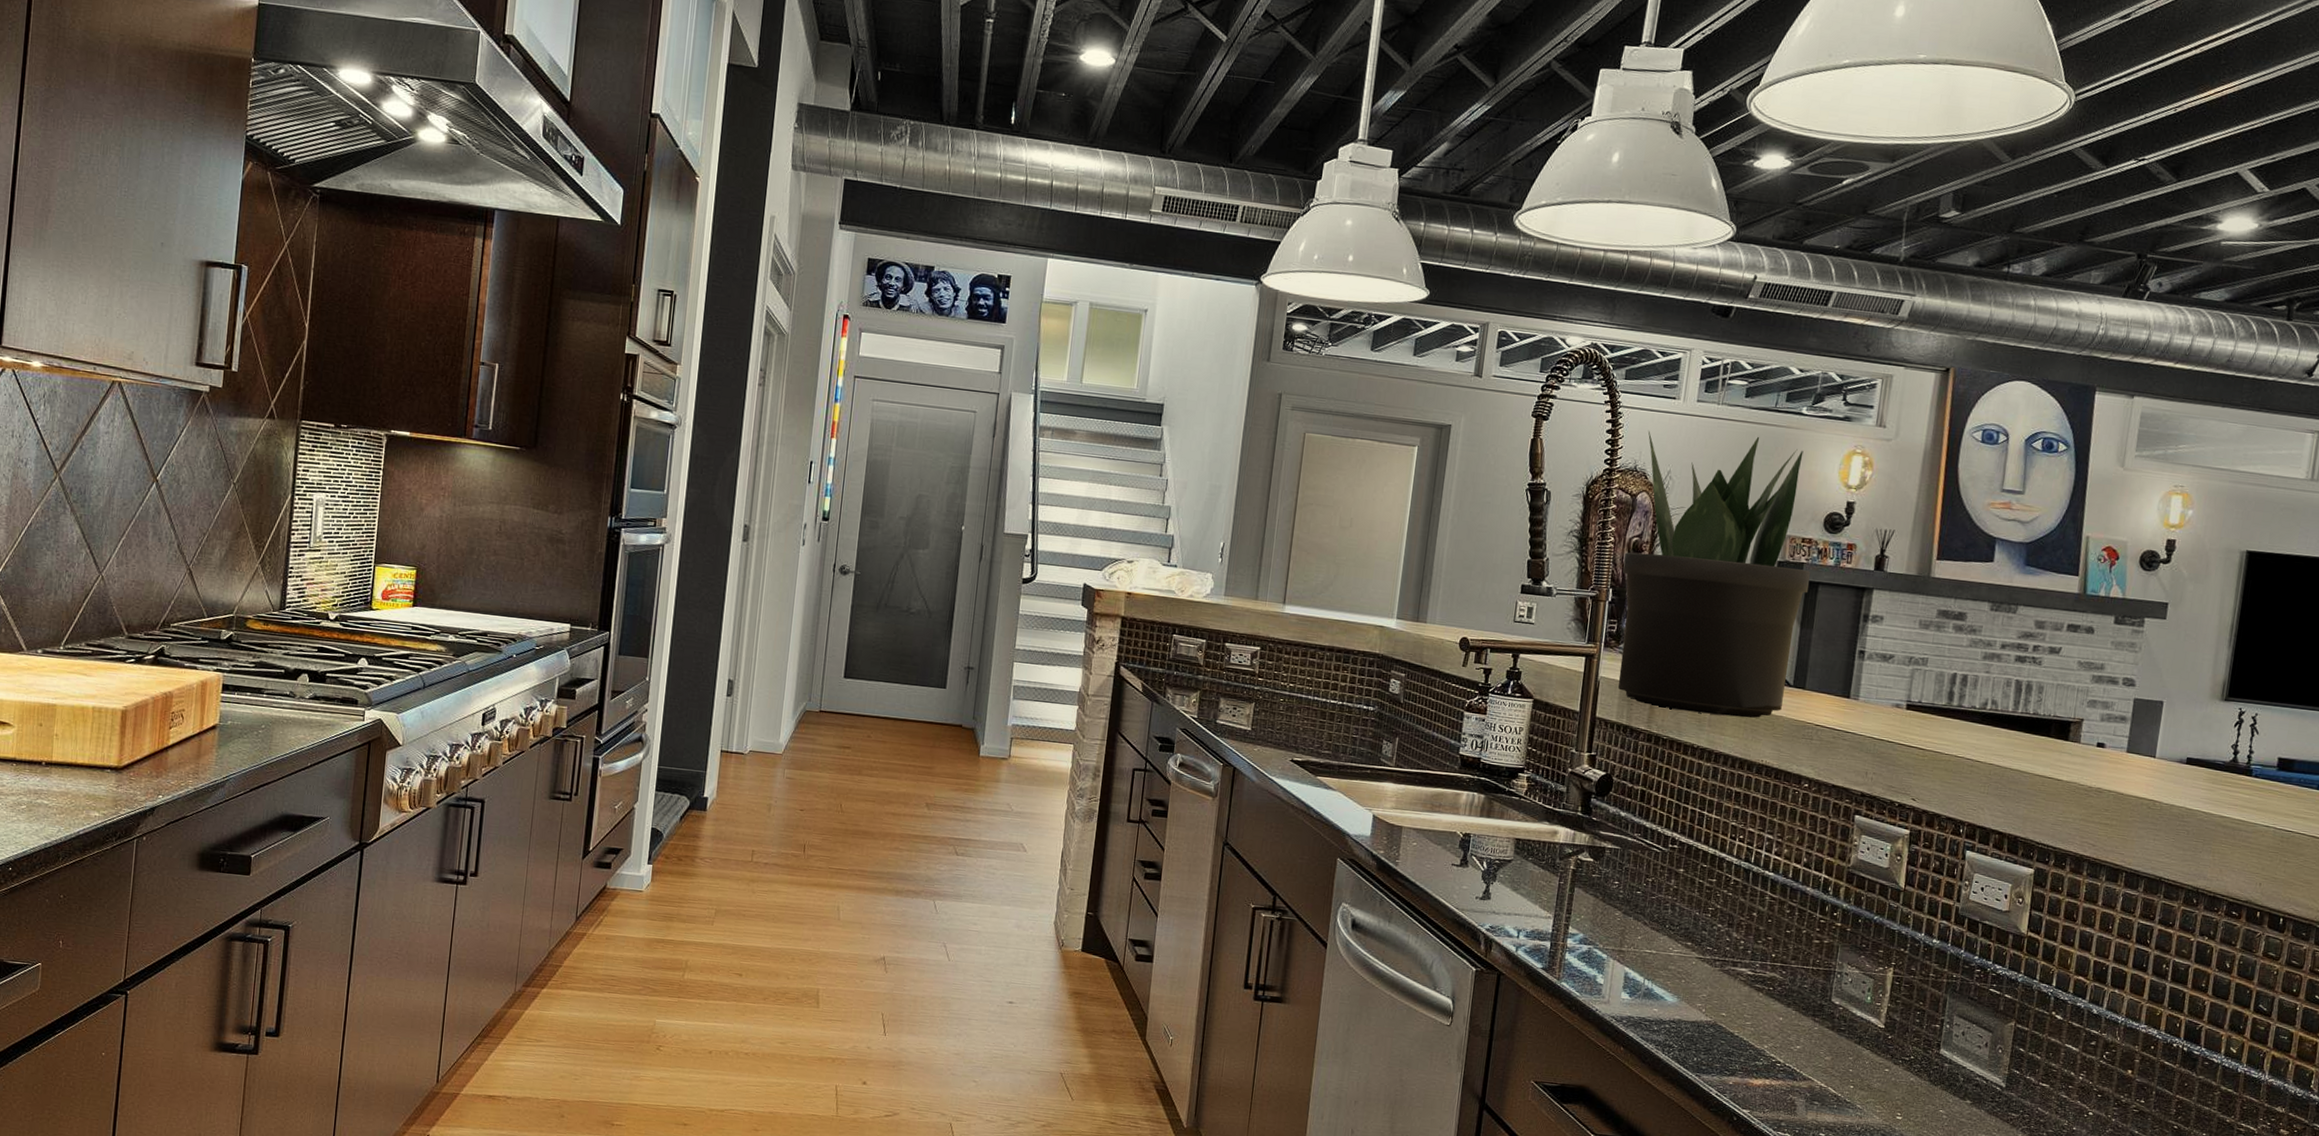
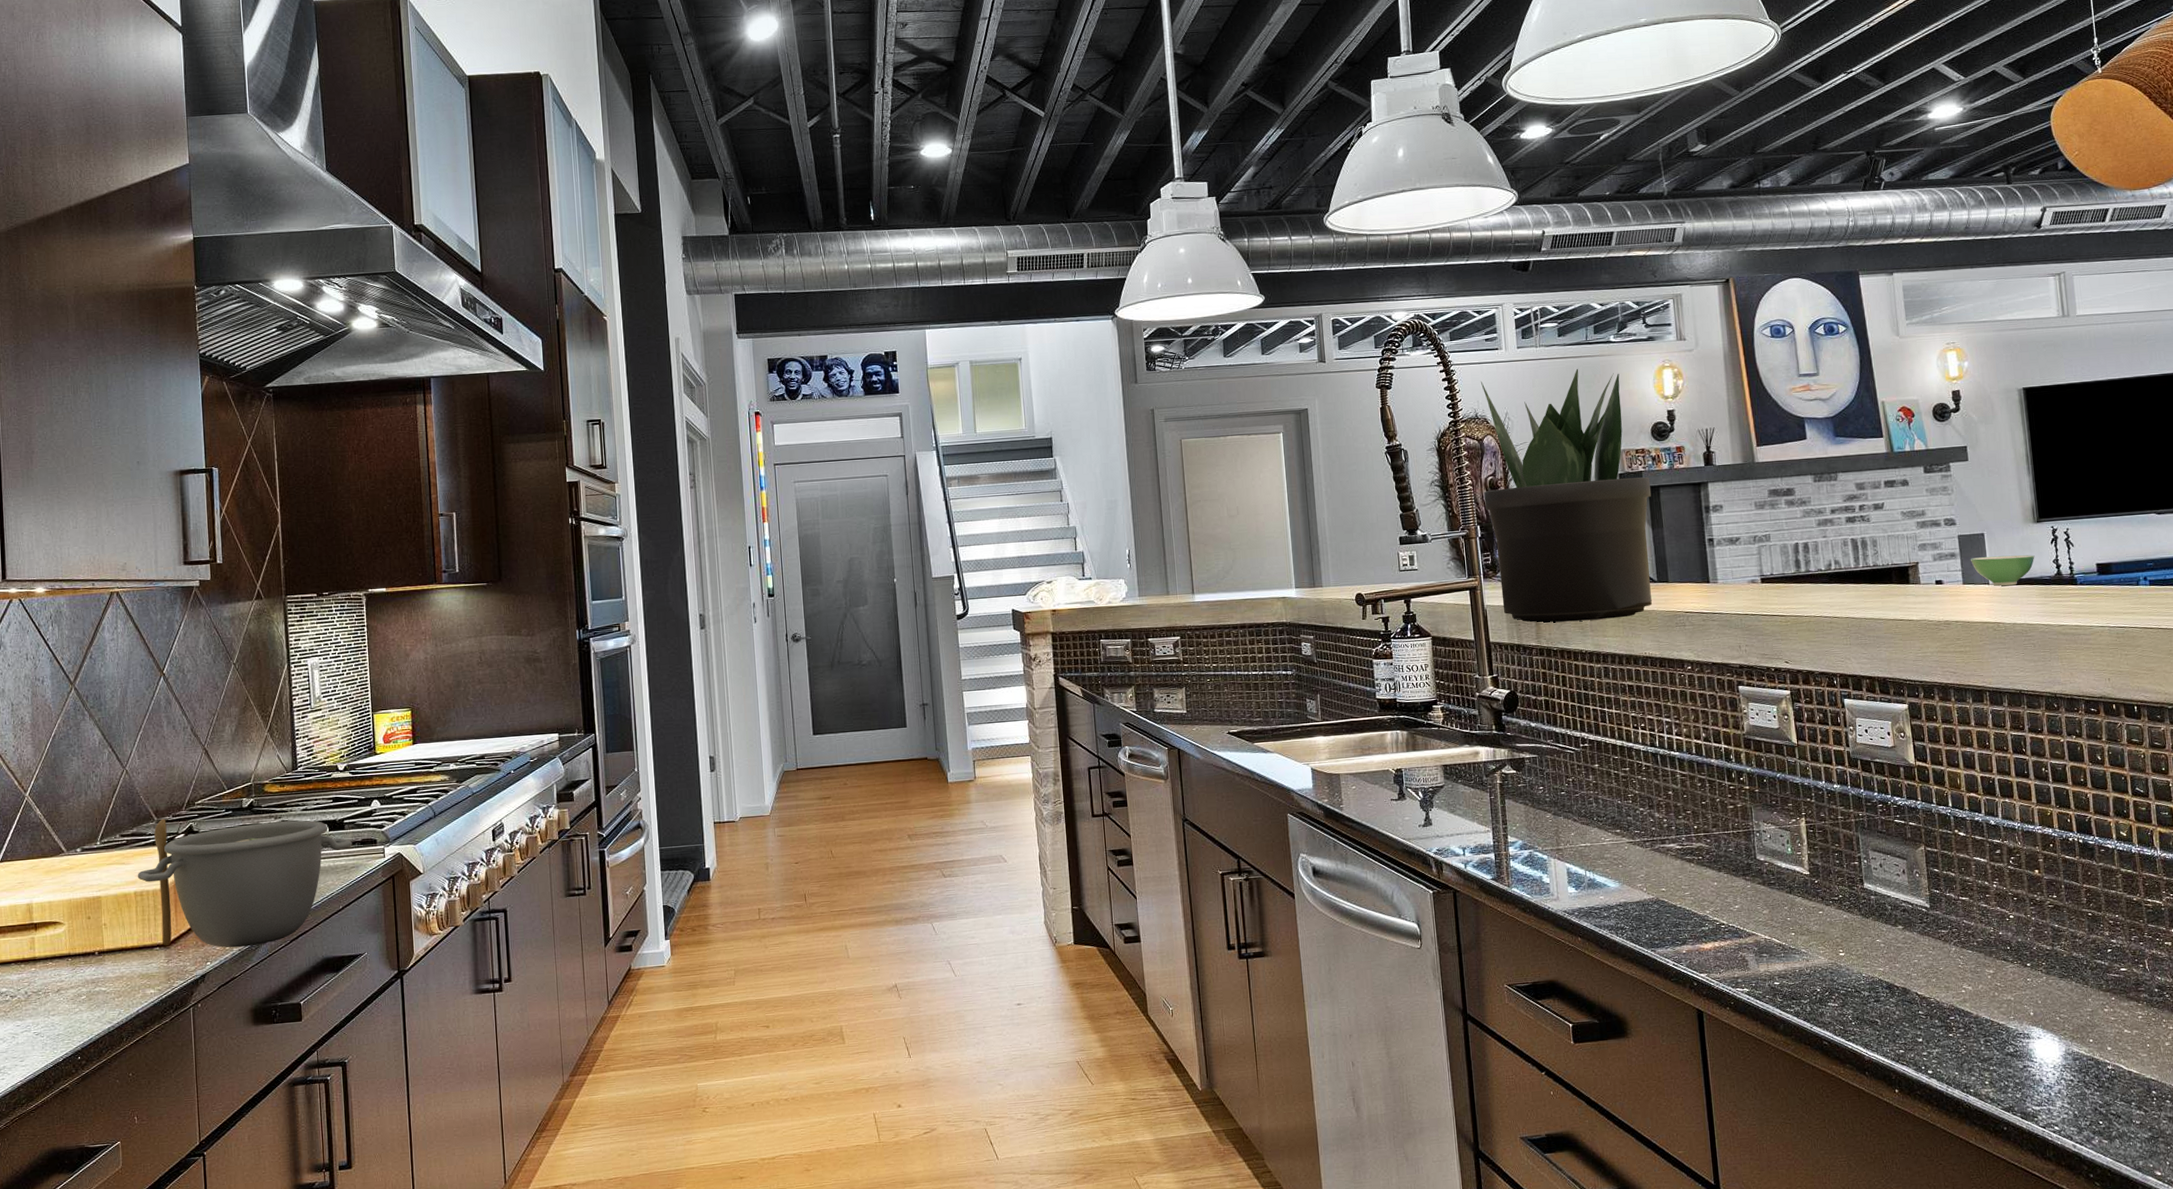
cooking pot: none [98,635,332,788] -> present [137,818,352,948]
bowl: none [2141,726,2213,764] -> present [1970,555,2035,587]

